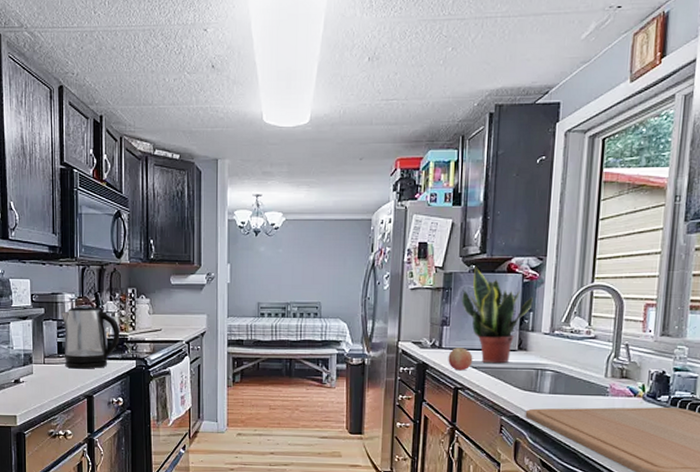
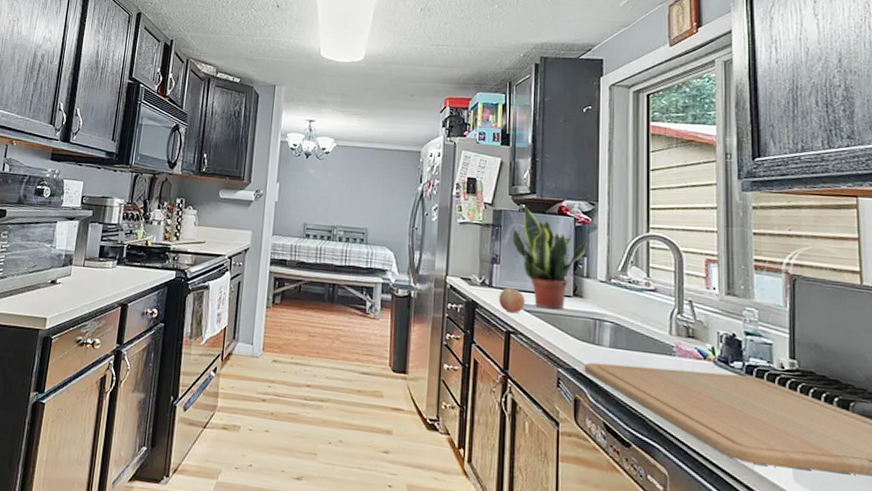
kettle: present [62,306,120,369] -> none [104,211,164,276]

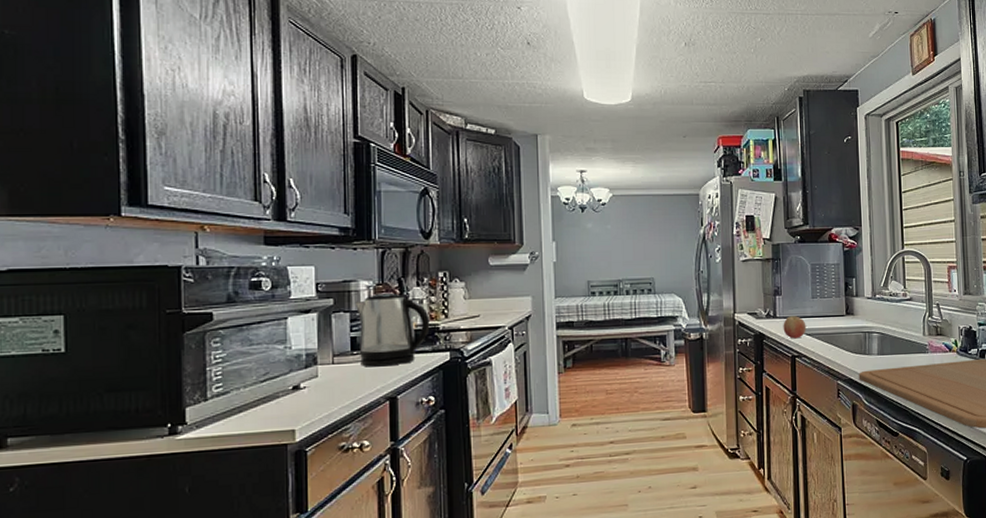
kettle: none [104,211,164,276] -> present [356,293,430,367]
potted plant: present [512,206,587,310] -> none [790,237,854,330]

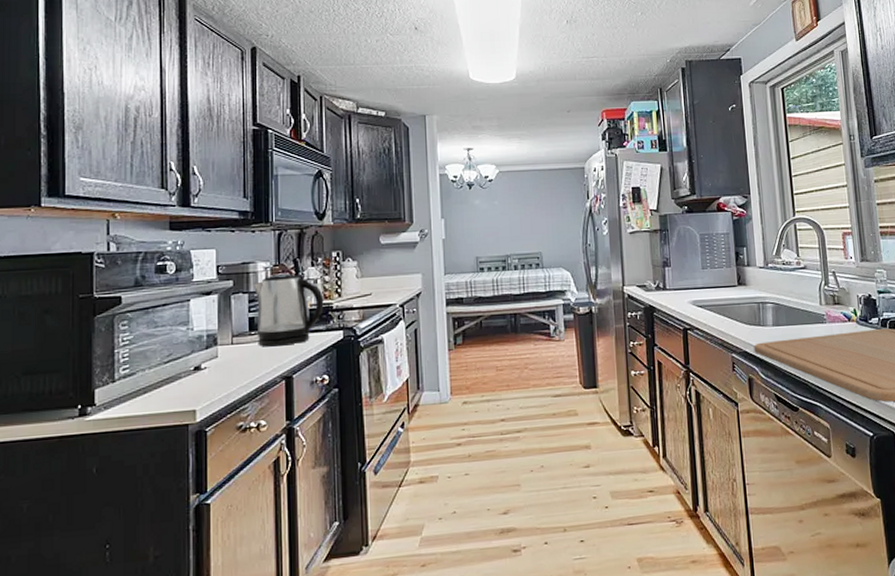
fruit: present [783,316,806,339] -> none [673,287,698,311]

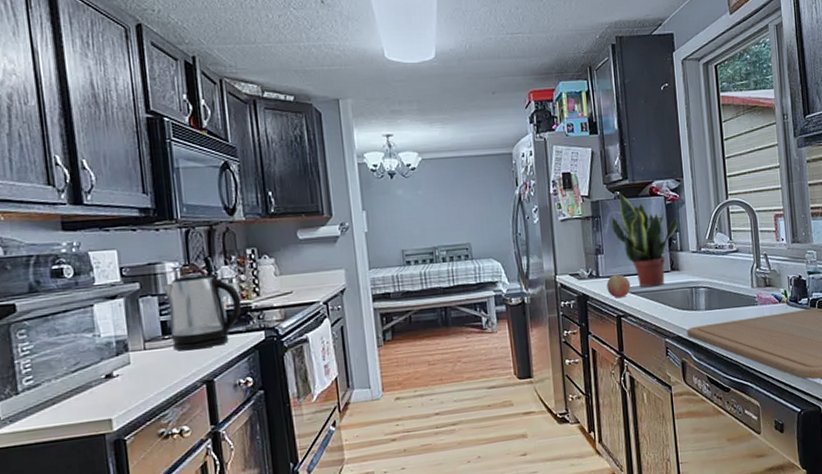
fruit: none [673,287,698,311] -> present [606,274,631,299]
potted plant: none [679,208,745,301] -> present [611,193,678,287]

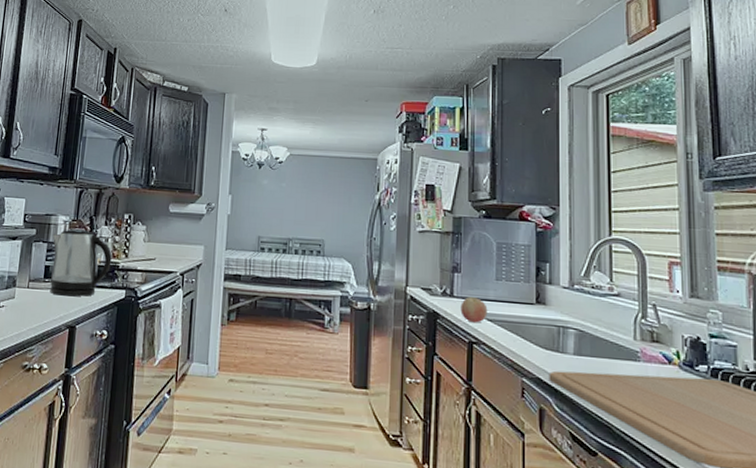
potted plant: present [611,193,678,287] -> none [473,212,548,318]

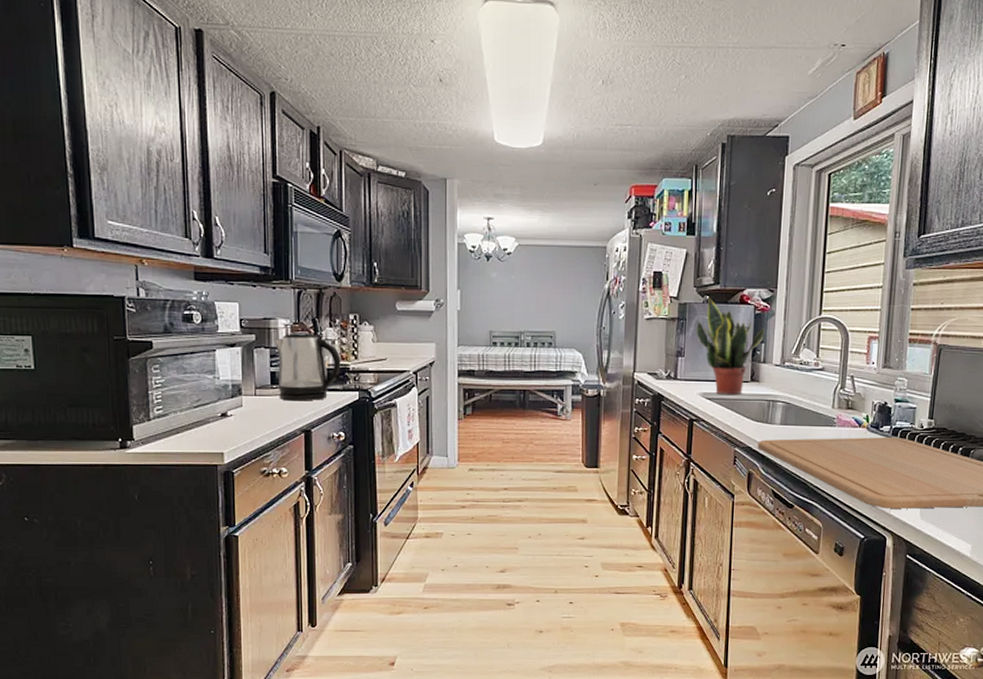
fruit: present [460,297,488,323] -> none [683,379,708,402]
potted plant: none [473,212,548,318] -> present [696,297,765,395]

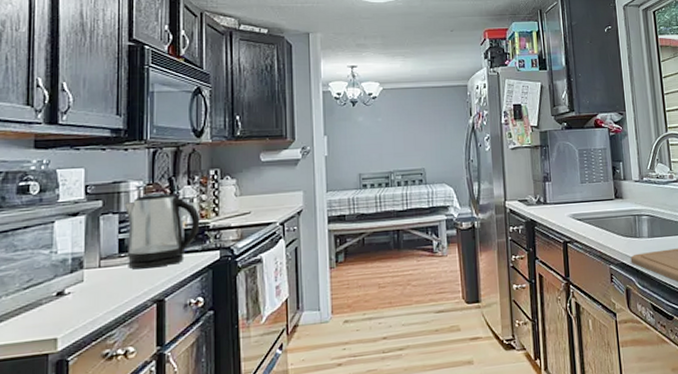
potted plant: present [696,297,765,395] -> none [558,124,621,214]

